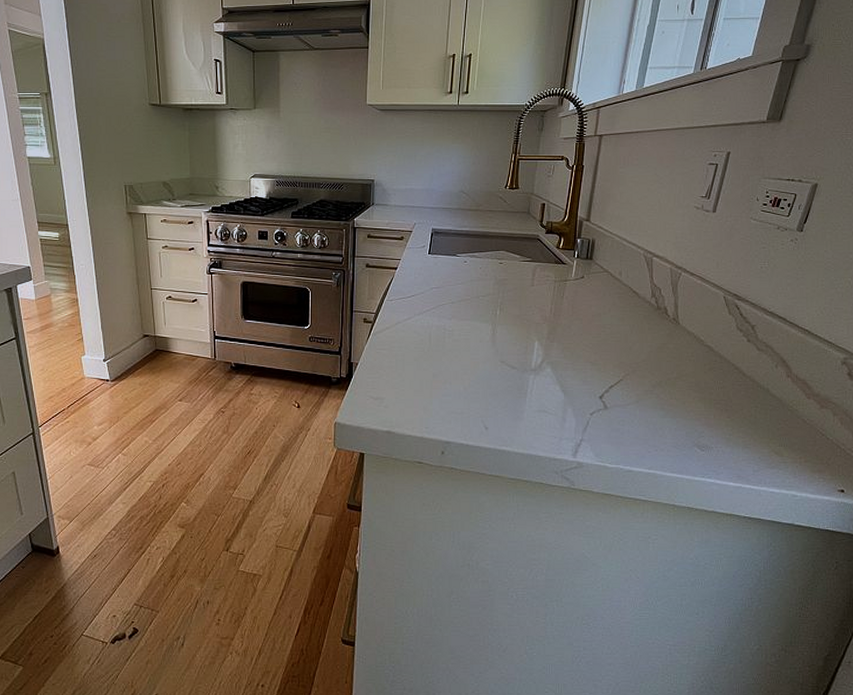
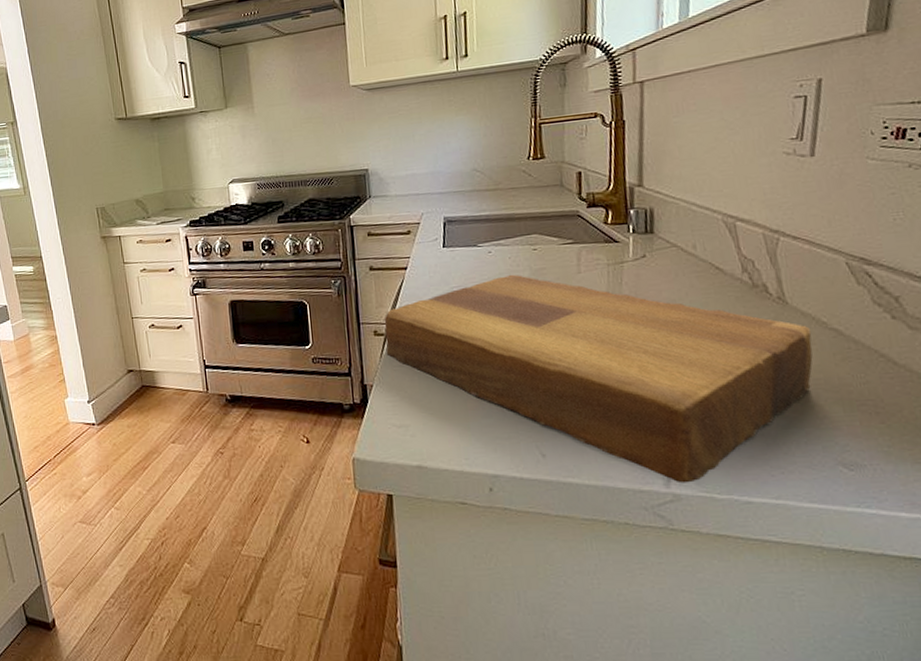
cutting board: none [372,281,692,455] -> present [384,274,813,484]

